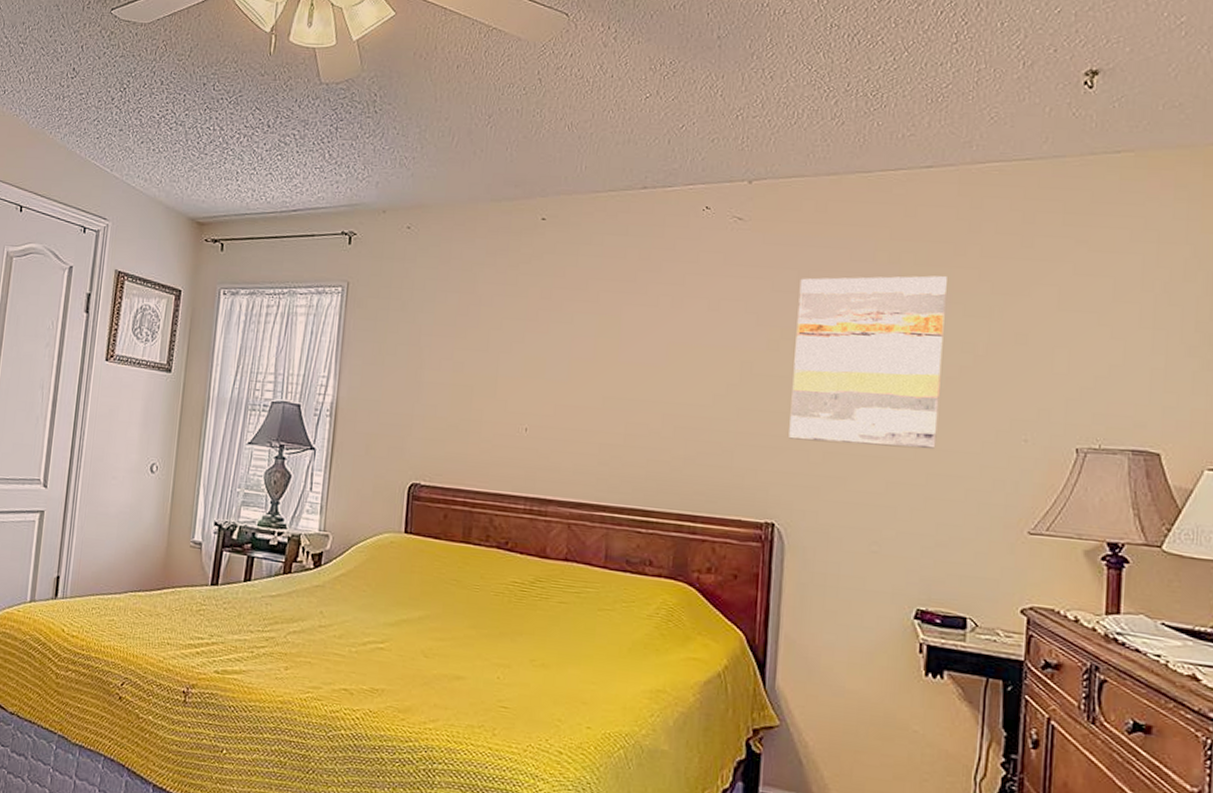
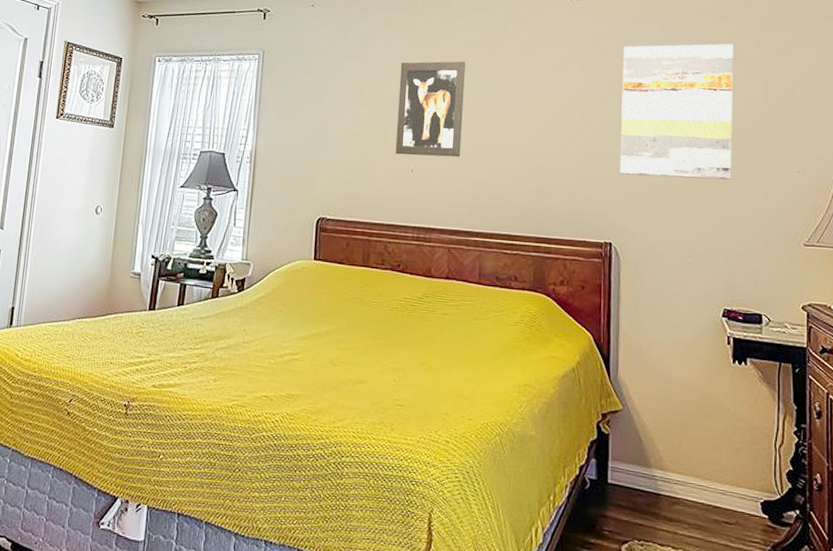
wall art: none [505,296,596,415] -> present [395,61,465,158]

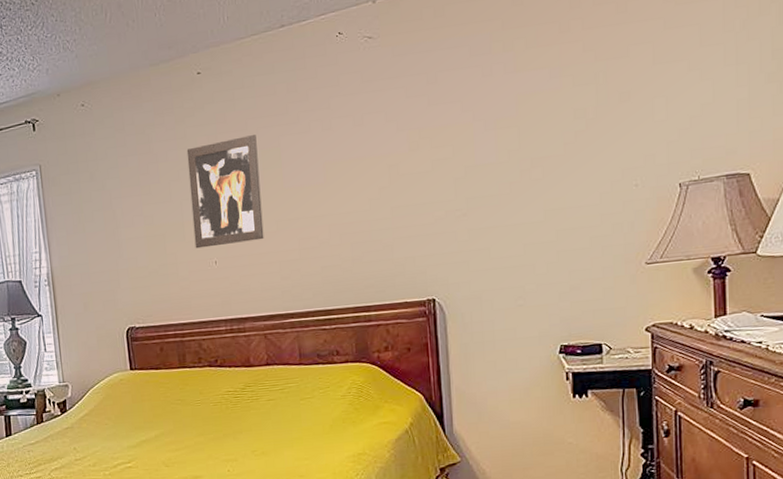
wall art: present [620,43,733,180] -> none [429,54,562,225]

